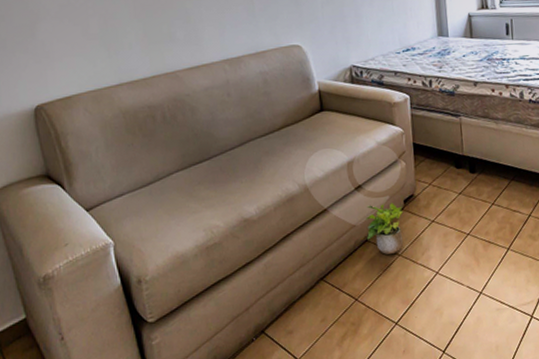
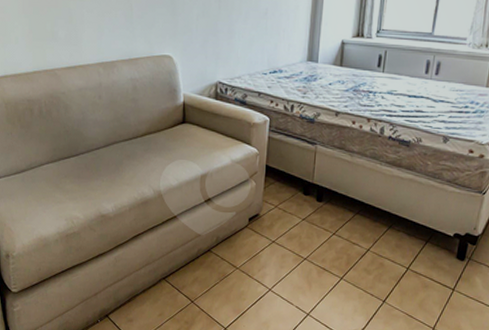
potted plant: present [364,203,404,254] -> none [210,218,247,266]

